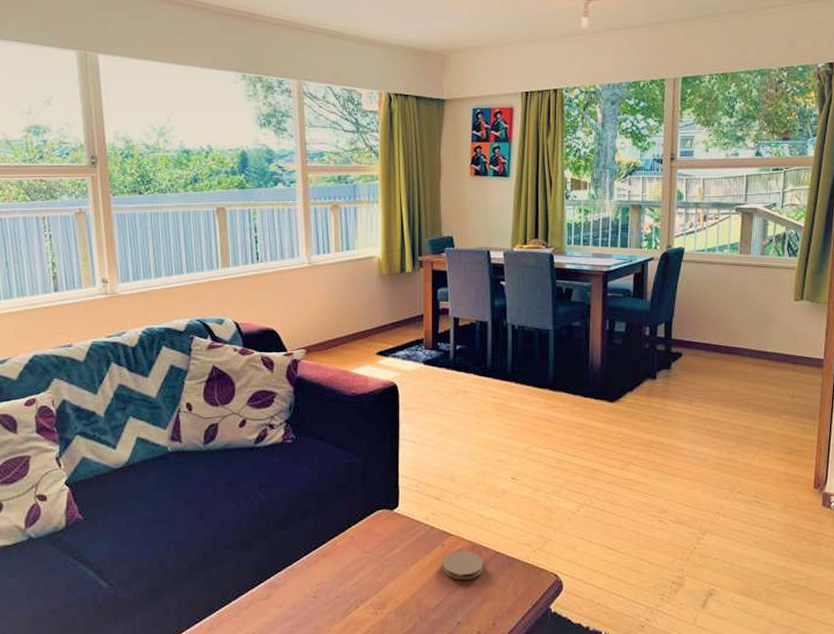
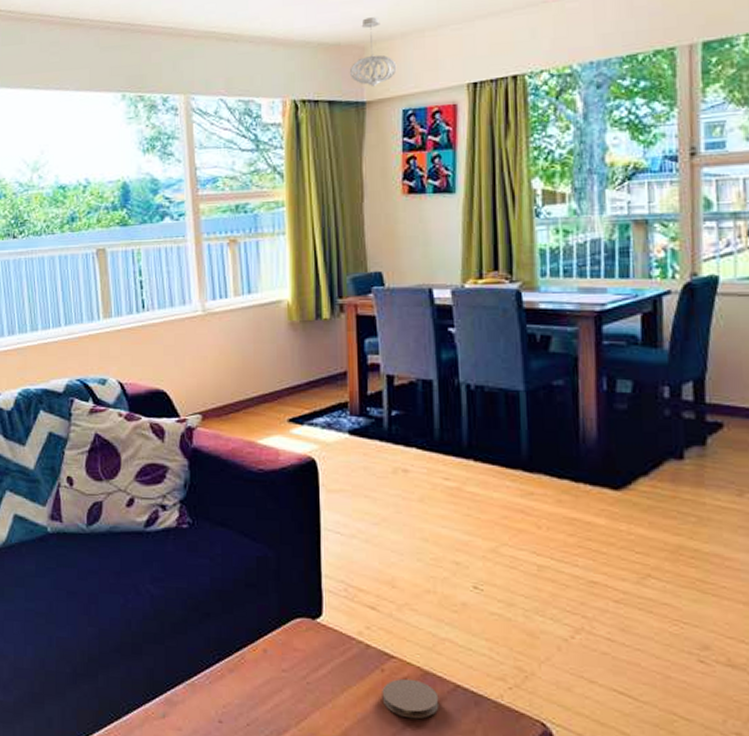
pendant light: none [433,31,470,88] -> present [349,17,397,88]

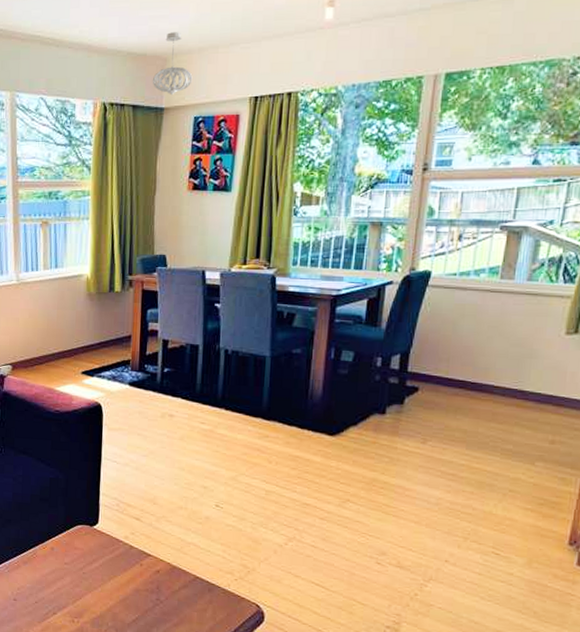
coaster: present [382,678,439,720] -> none [139,571,182,601]

